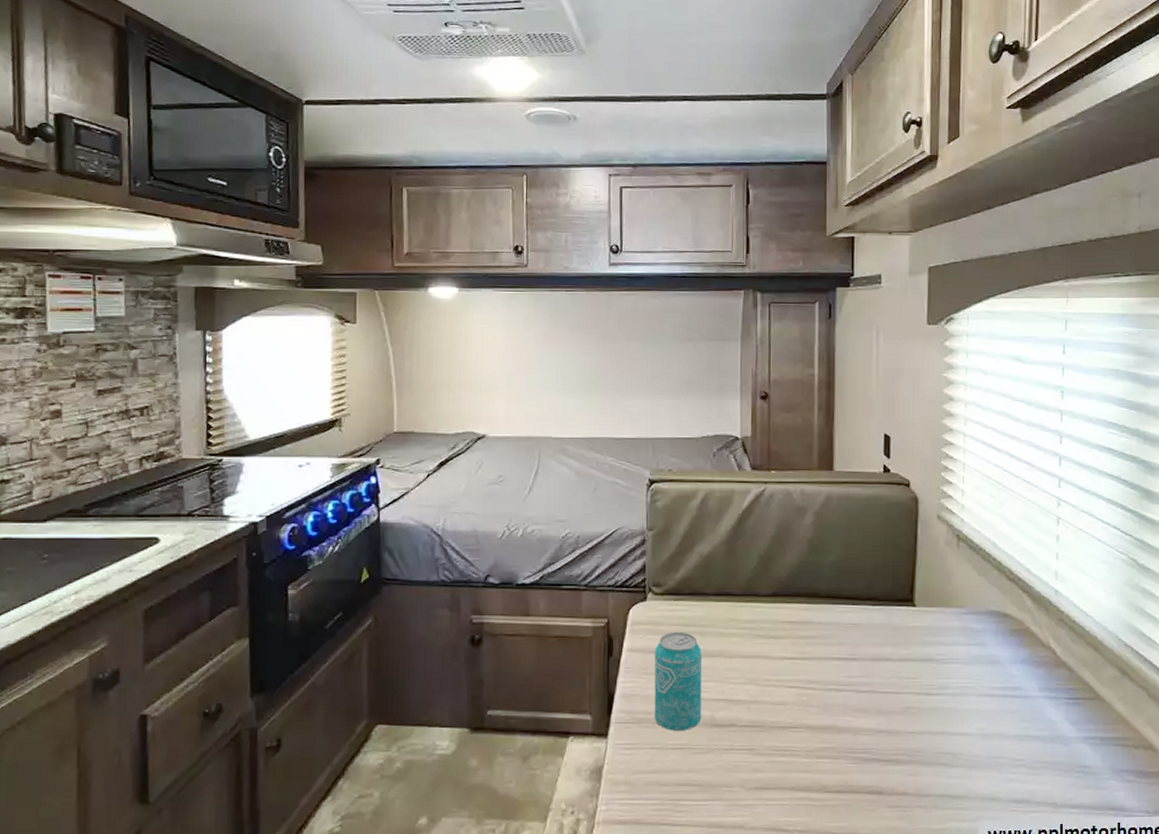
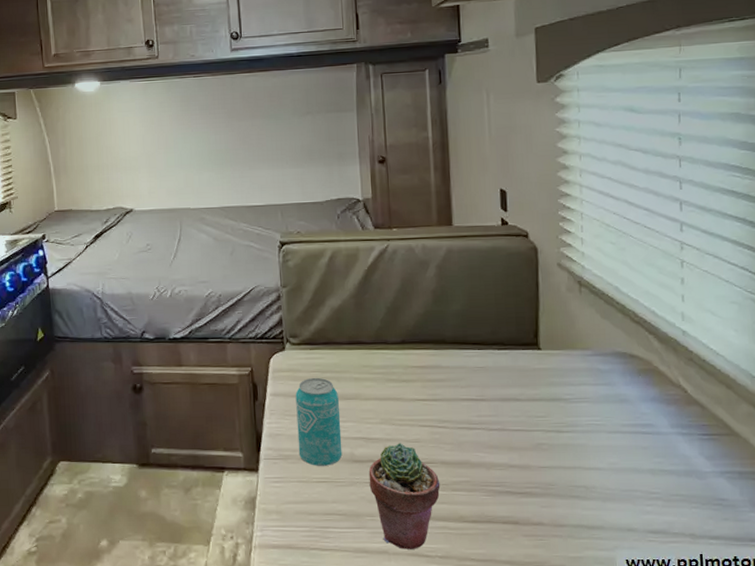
potted succulent: none [729,705,804,823] -> present [368,443,441,549]

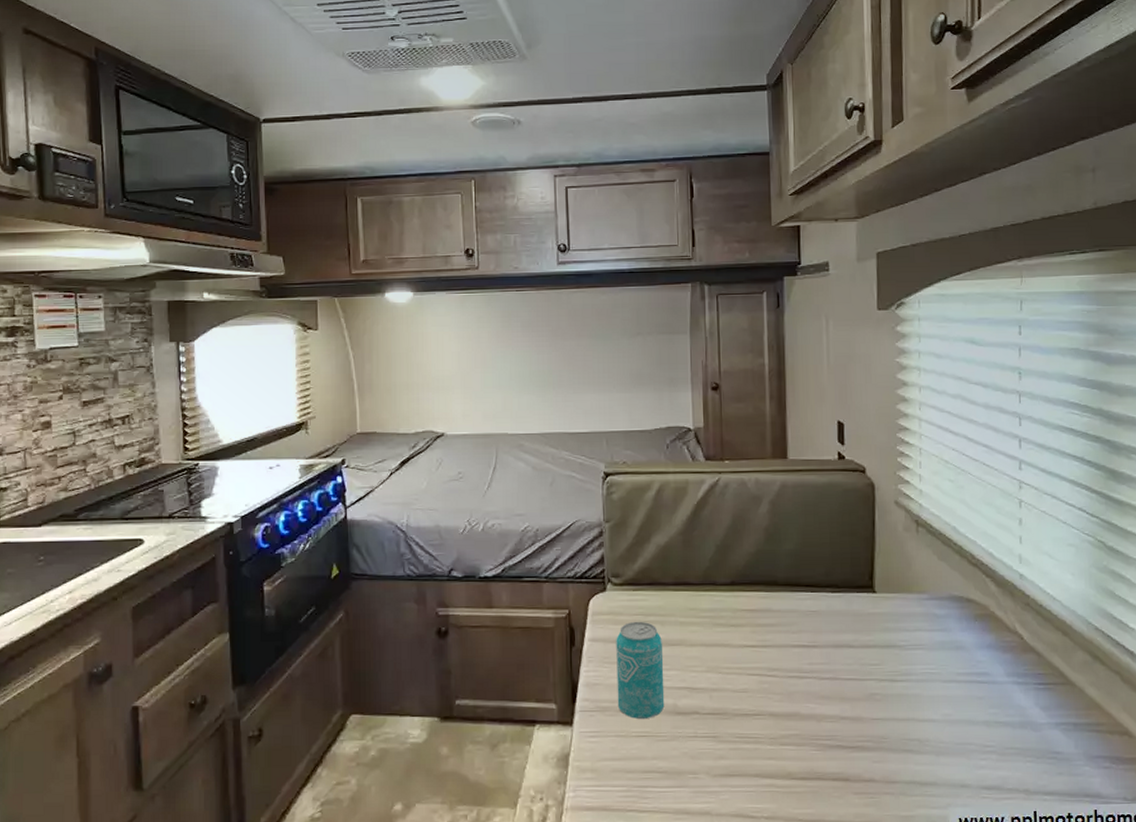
potted succulent: present [368,443,441,549] -> none [692,693,768,810]

